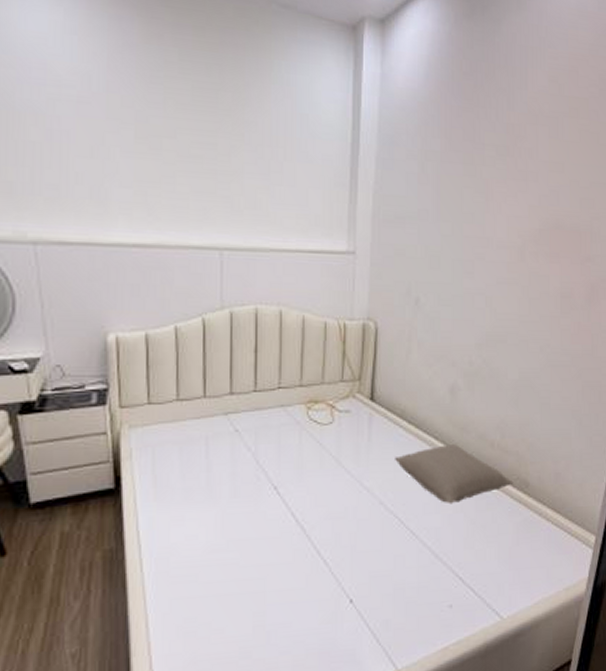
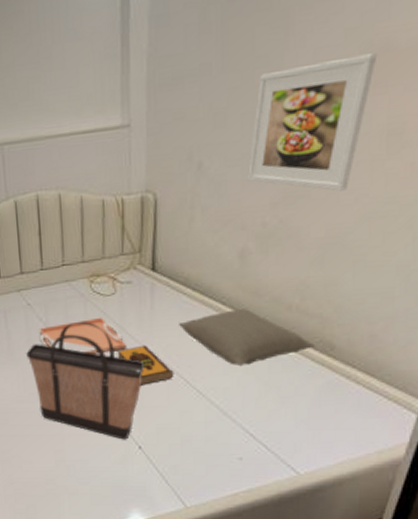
shopping bag: none [228,452,360,593] -> present [26,321,145,440]
serving tray: none [247,448,341,491] -> present [40,317,126,354]
hardback book: none [332,480,389,527] -> present [117,345,174,385]
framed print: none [458,228,552,340] -> present [248,53,378,191]

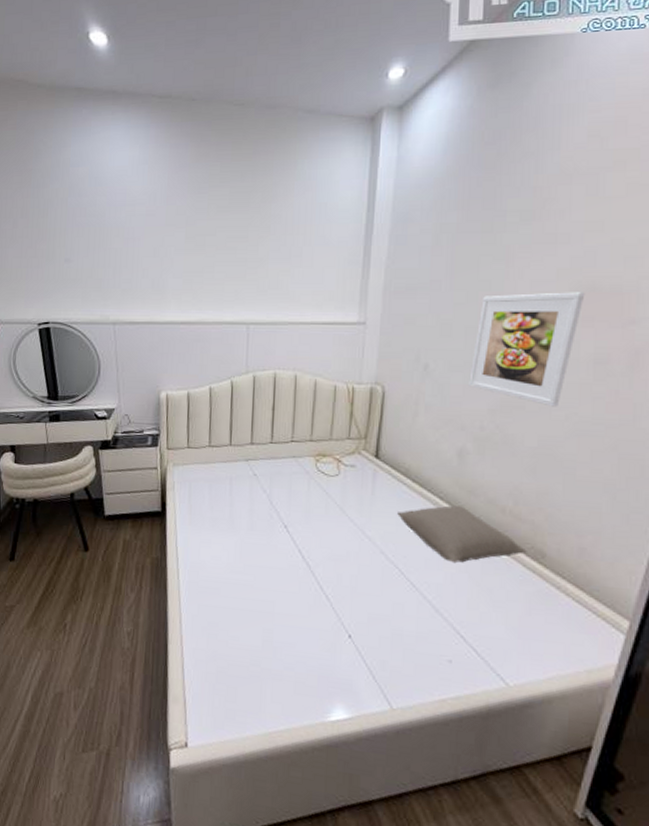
shopping bag: present [26,321,145,440] -> none [246,498,362,626]
serving tray: present [40,317,126,354] -> none [262,496,345,533]
hardback book: present [117,345,174,385] -> none [335,529,390,571]

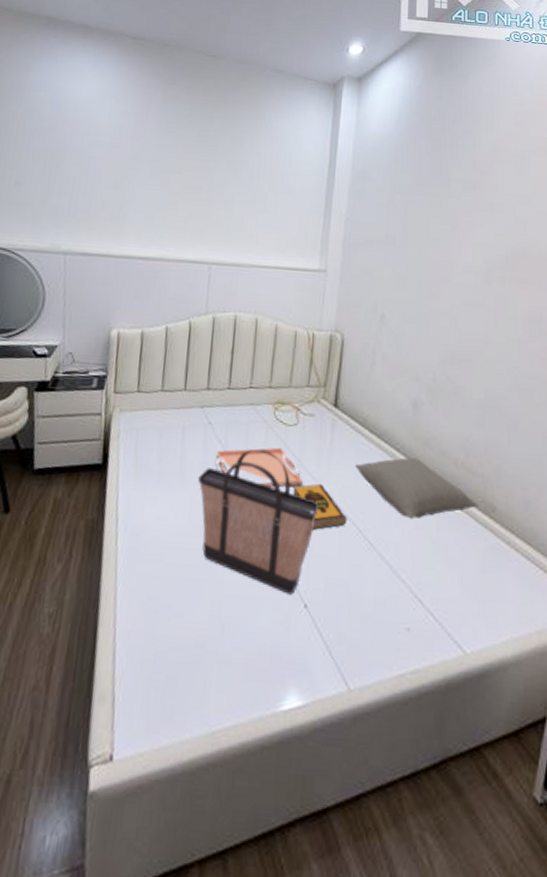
shopping bag: none [246,498,362,626] -> present [198,449,319,595]
serving tray: none [262,496,345,533] -> present [216,447,303,487]
hardback book: none [335,529,390,571] -> present [293,483,348,530]
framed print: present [469,292,585,407] -> none [422,253,519,361]

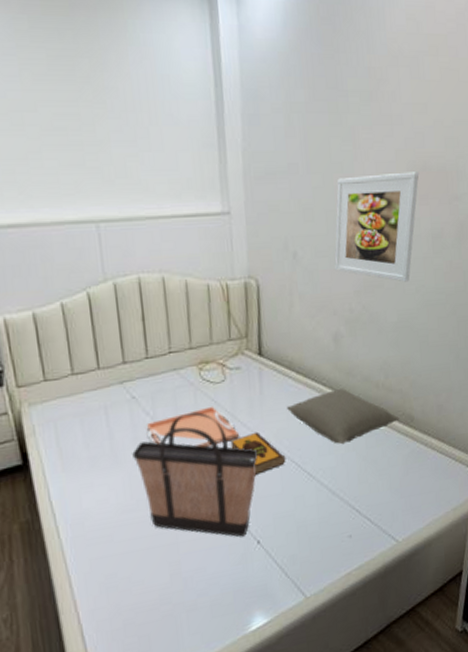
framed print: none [422,253,519,361] -> present [334,172,420,282]

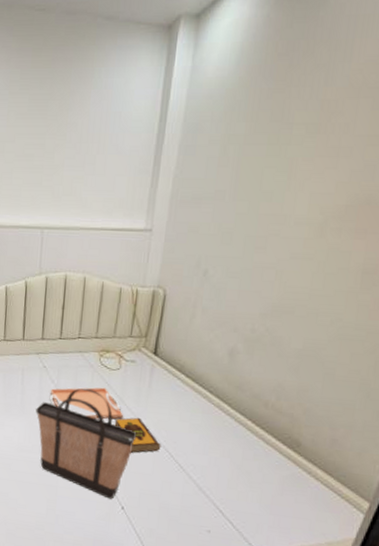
pillow: present [287,388,400,445] -> none [171,399,285,449]
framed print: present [334,172,420,282] -> none [244,204,361,313]

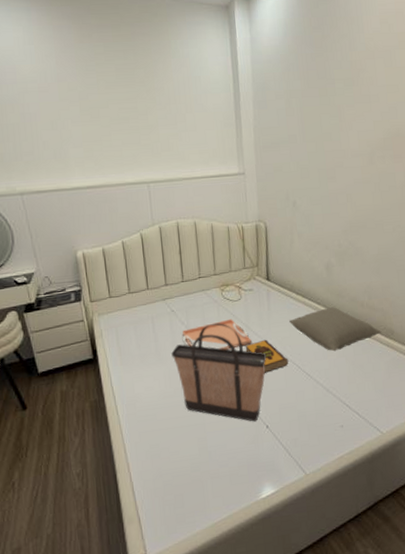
pillow: none [171,399,285,449] -> present [289,307,382,352]

